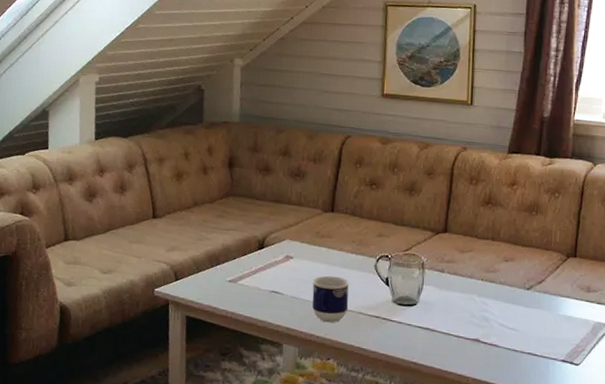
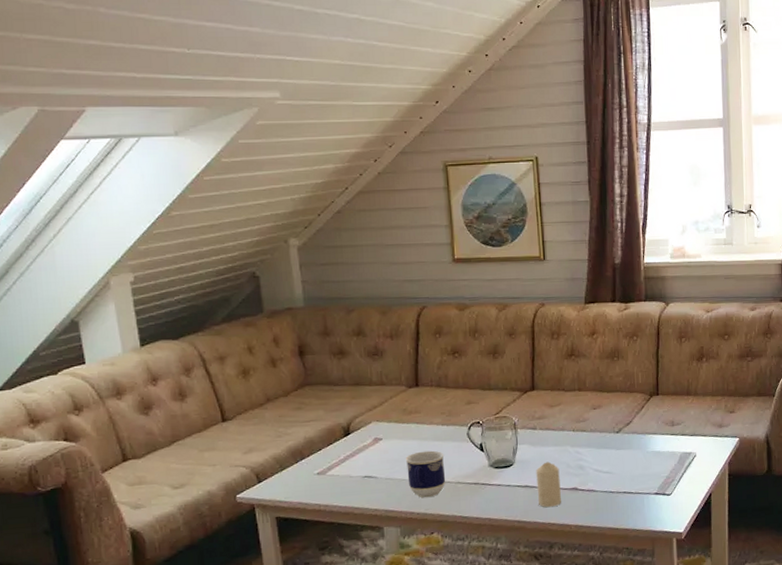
candle: none [437,307,463,355] -> present [536,461,561,508]

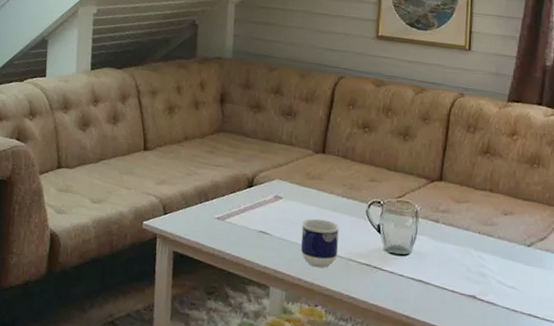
candle: present [536,461,561,508] -> none [430,260,459,311]

